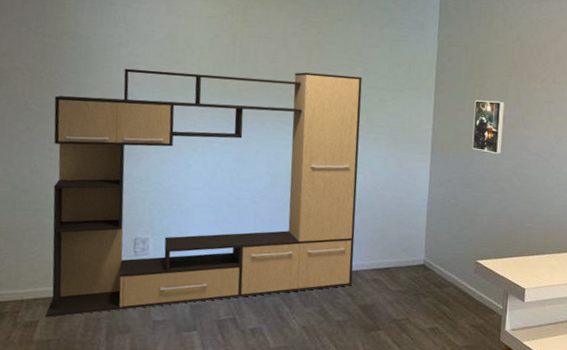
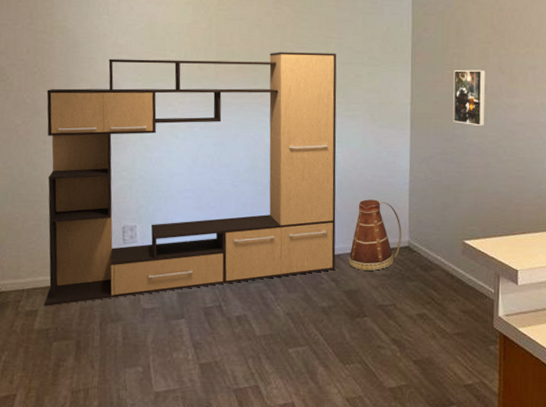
basket: none [365,219,419,287] -> present [348,199,402,270]

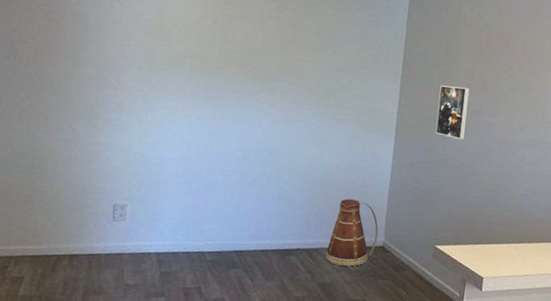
media console: present [44,52,337,306] -> none [31,44,333,275]

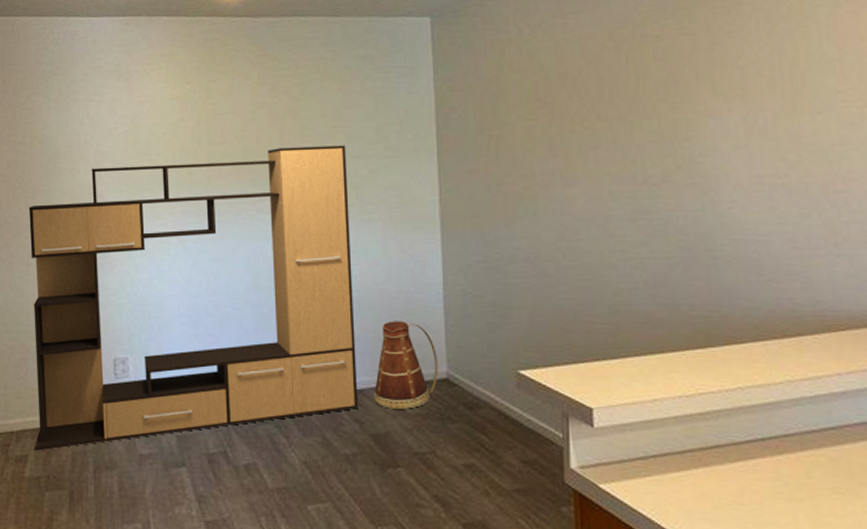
media console: none [31,44,333,275] -> present [28,145,359,451]
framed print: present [435,85,470,140] -> none [491,154,536,224]

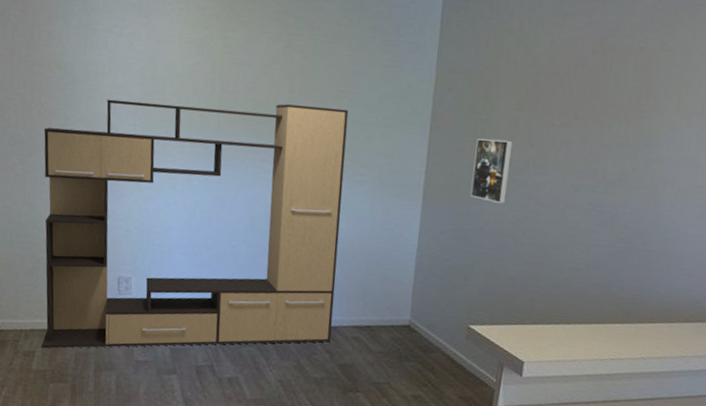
basket: present [374,321,439,409] -> none [345,272,404,347]
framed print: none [491,154,536,224] -> present [470,139,513,203]

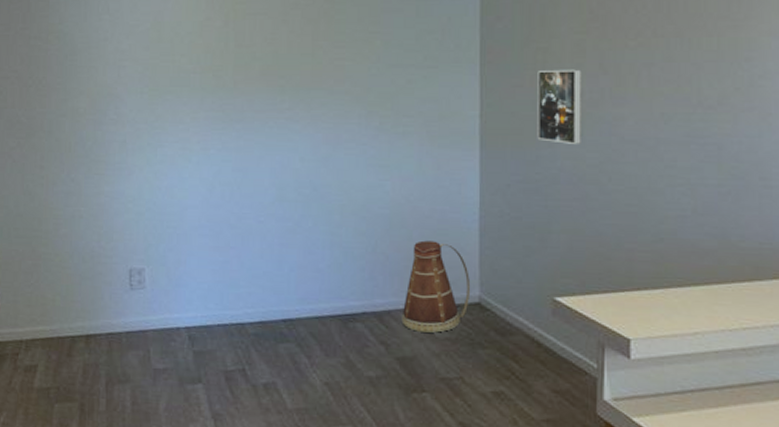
media console: present [42,99,349,349] -> none [42,52,385,361]
basket: none [345,272,404,347] -> present [401,240,471,333]

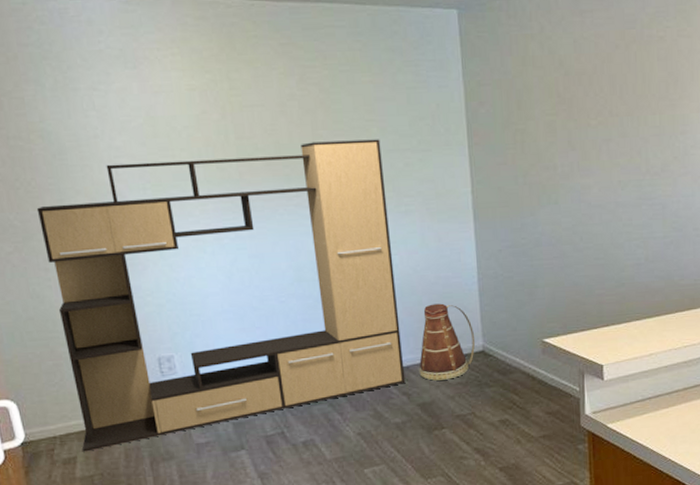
media console: none [42,52,385,361] -> present [36,139,406,452]
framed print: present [537,69,581,144] -> none [518,147,557,212]

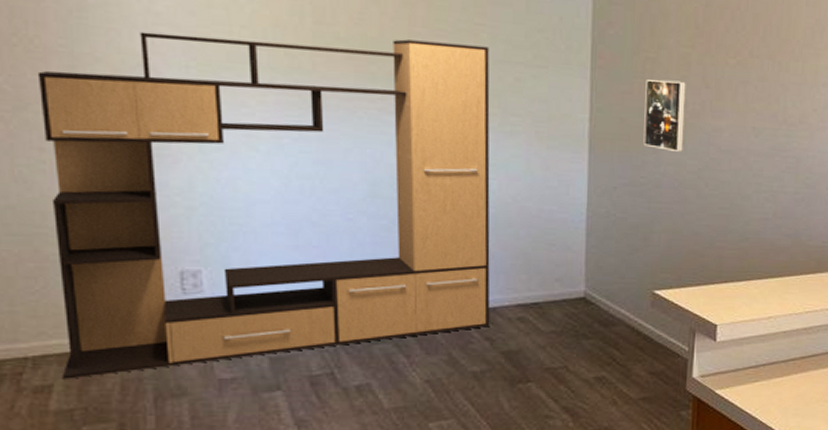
basket: present [419,303,476,381] -> none [507,239,577,327]
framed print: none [518,147,557,212] -> present [643,79,686,152]

